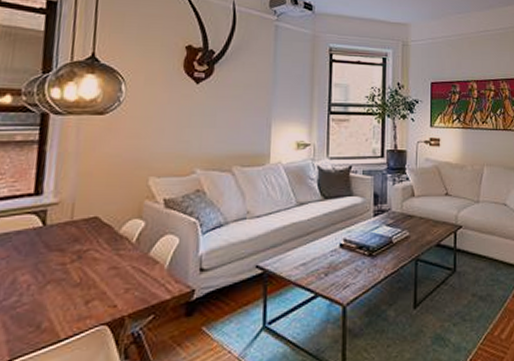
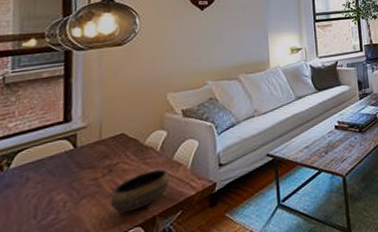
bowl: none [76,264,144,307] -> present [110,169,170,212]

